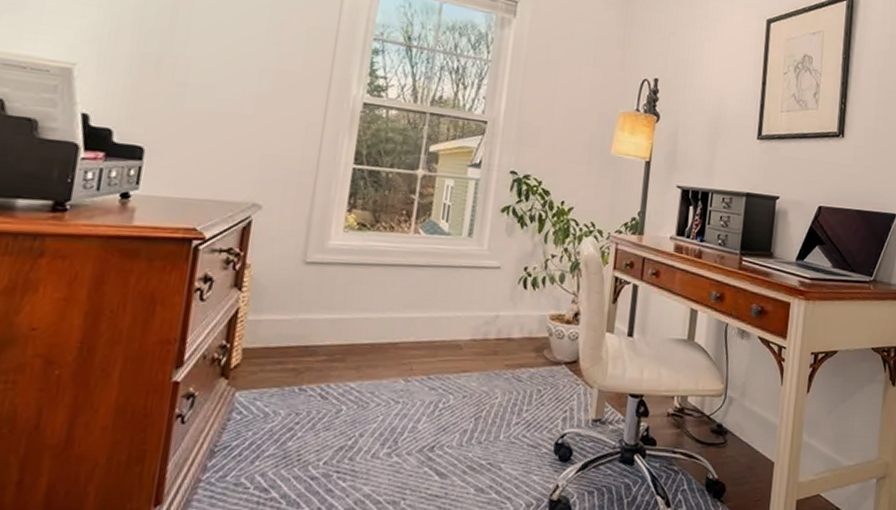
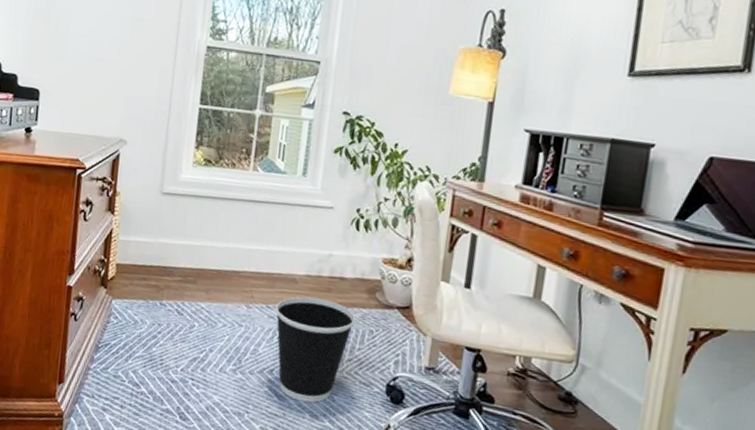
wastebasket: none [437,362,524,476] -> present [275,296,356,403]

